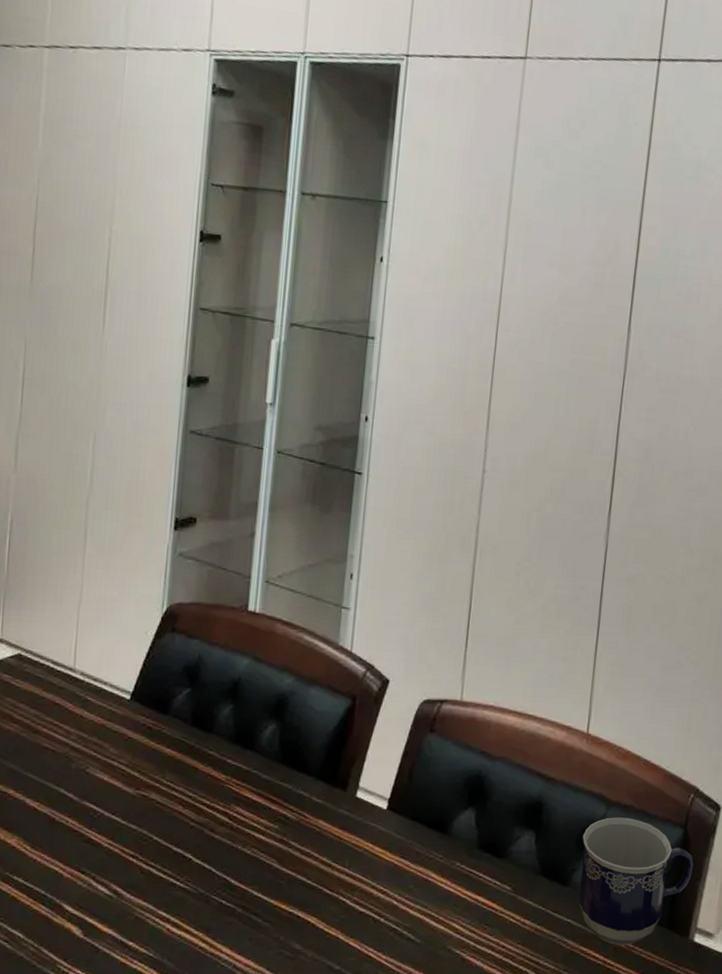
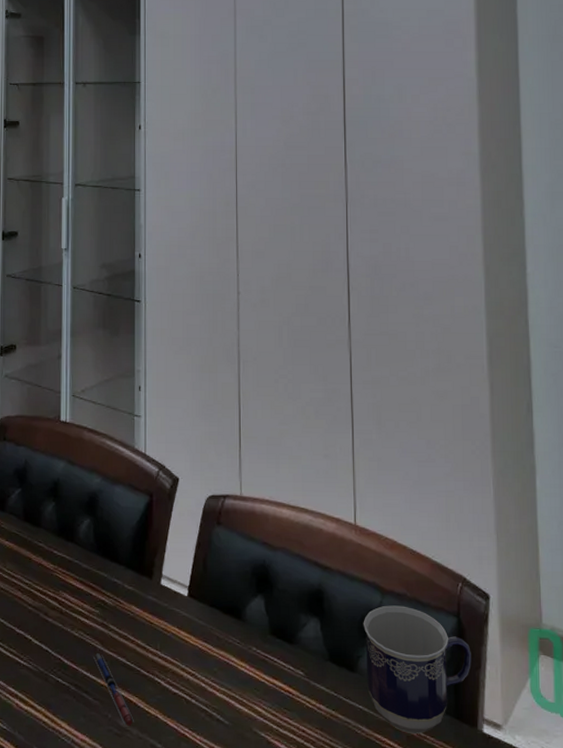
pen: none [267,872,310,948] -> present [93,653,134,726]

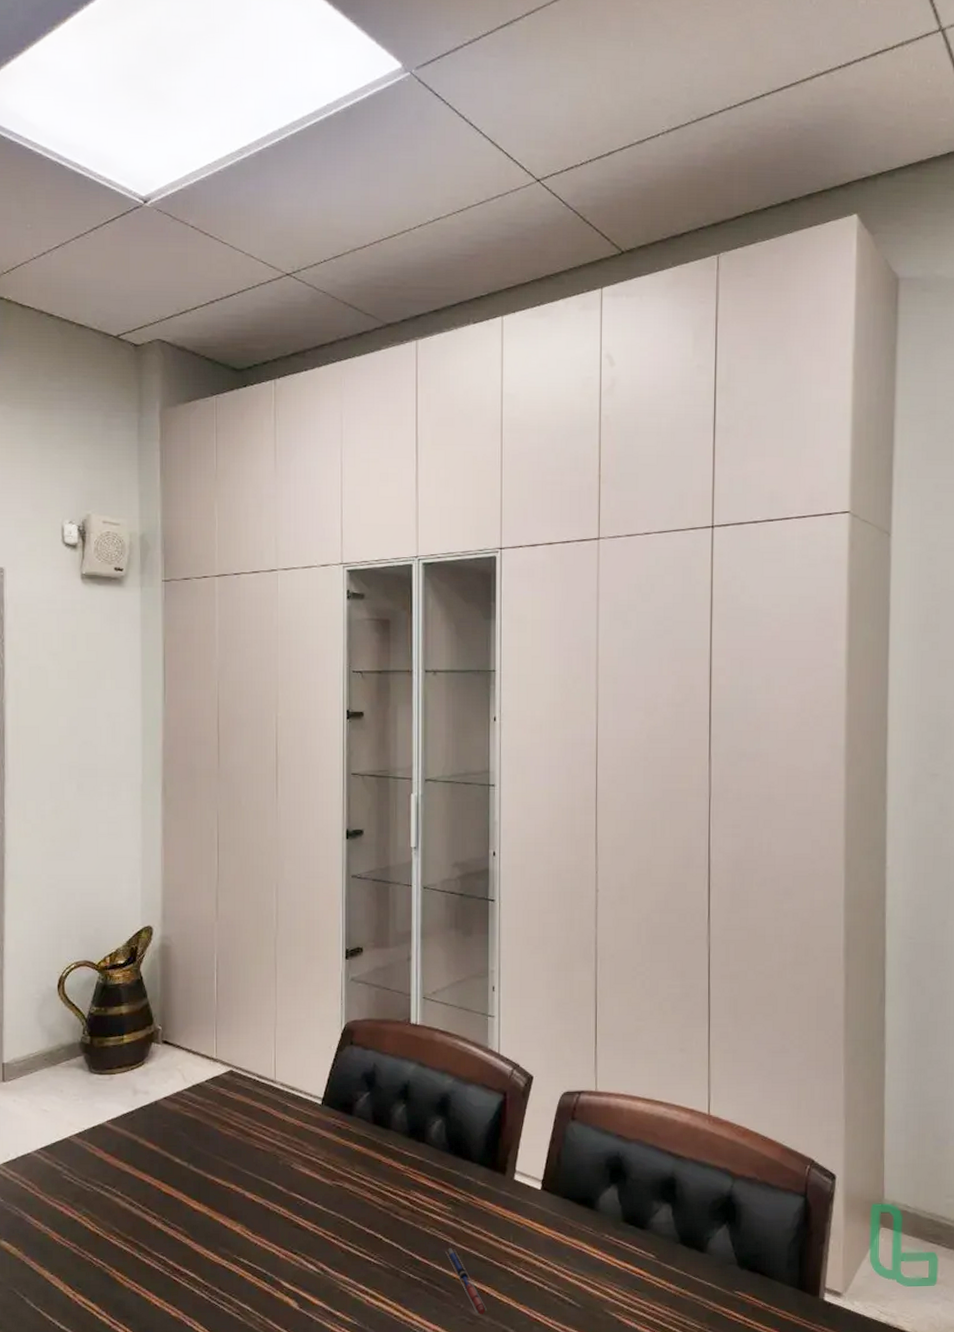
cup: present [363,605,471,734] -> none [713,1189,816,1305]

